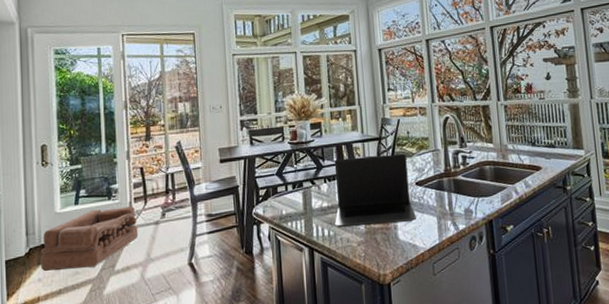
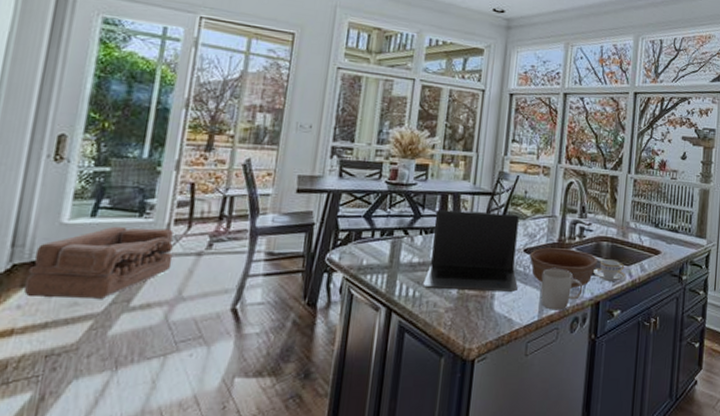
bowl: none [422,176,485,212] -> present [530,247,598,289]
mug: none [435,195,475,233] -> present [541,268,583,311]
teacup: none [480,180,512,201] -> present [592,259,626,281]

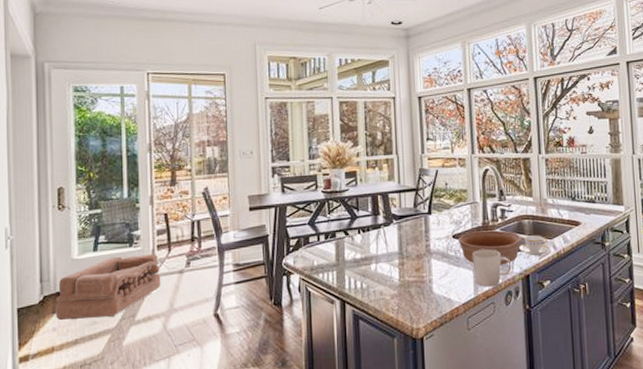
laptop computer: present [423,210,519,292] -> none [368,206,452,280]

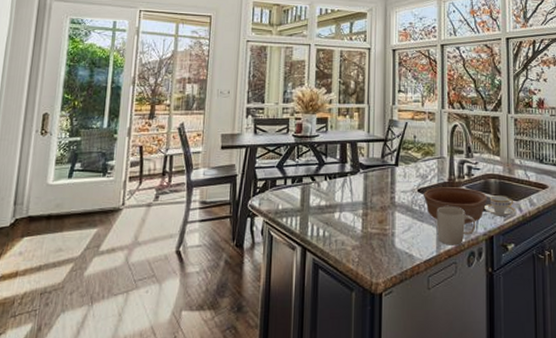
dog bed: present [55,254,161,321] -> none [23,185,129,246]

